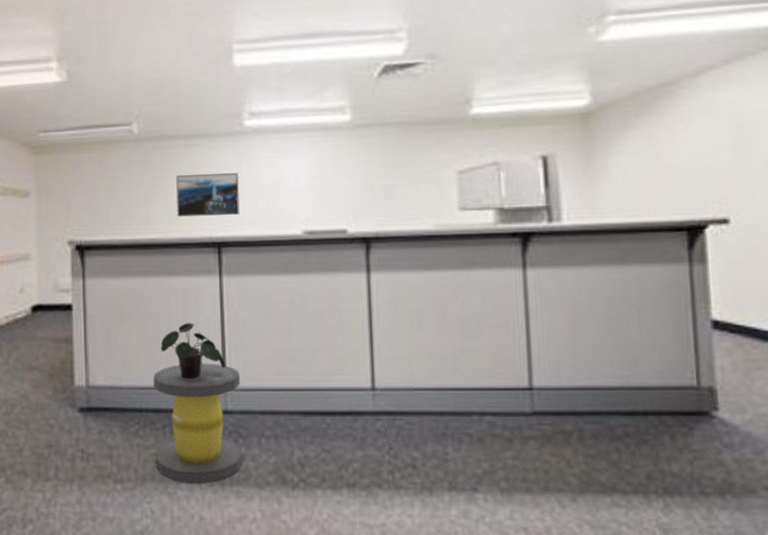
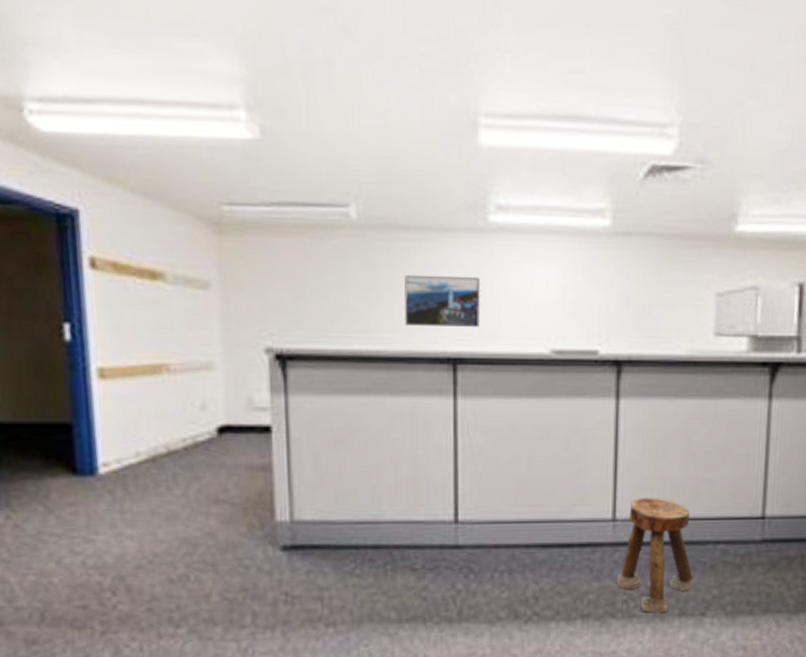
stool: present [153,363,243,484] -> none [373,494,473,623]
potted plant: present [161,323,225,379] -> none [382,449,457,512]
stool: none [380,366,460,486] -> present [616,497,693,613]

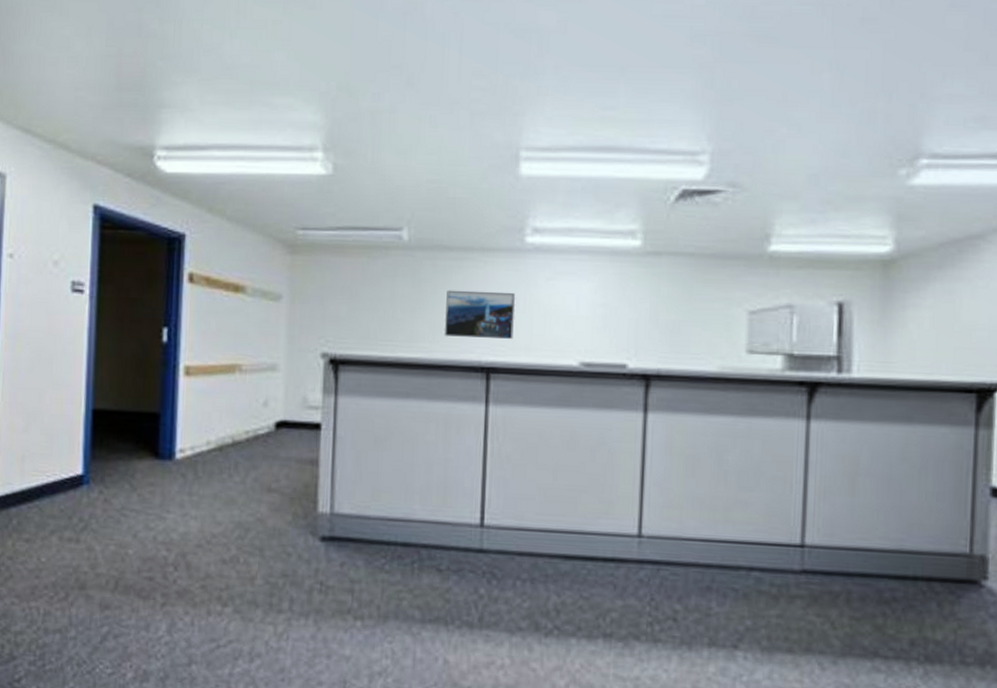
stool: present [616,497,693,613] -> none [640,514,724,640]

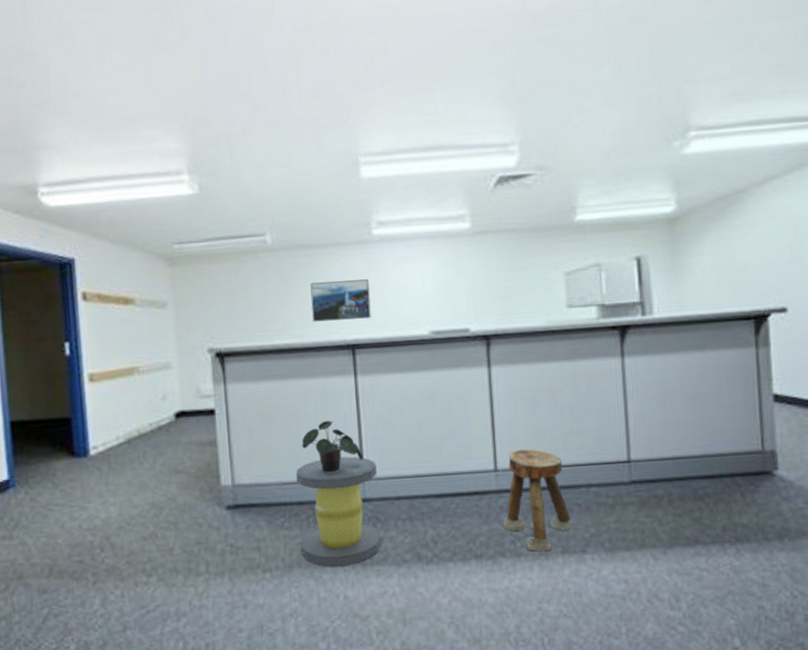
stool: none [400,496,499,625] -> present [296,456,382,567]
potted plant: none [415,452,484,513] -> present [302,420,363,472]
stool: none [640,514,724,640] -> present [502,449,571,551]

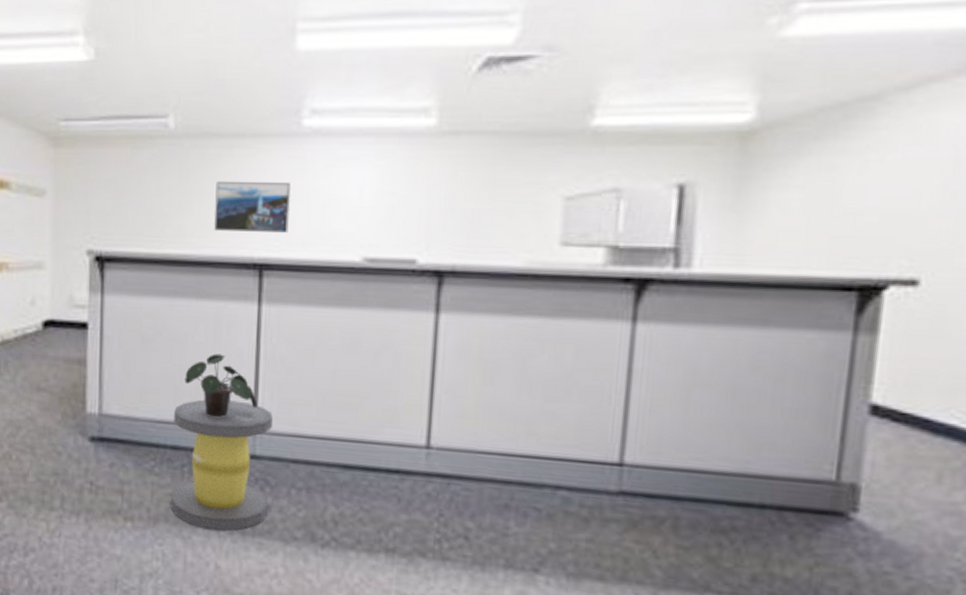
stool: present [502,449,571,551] -> none [428,425,524,561]

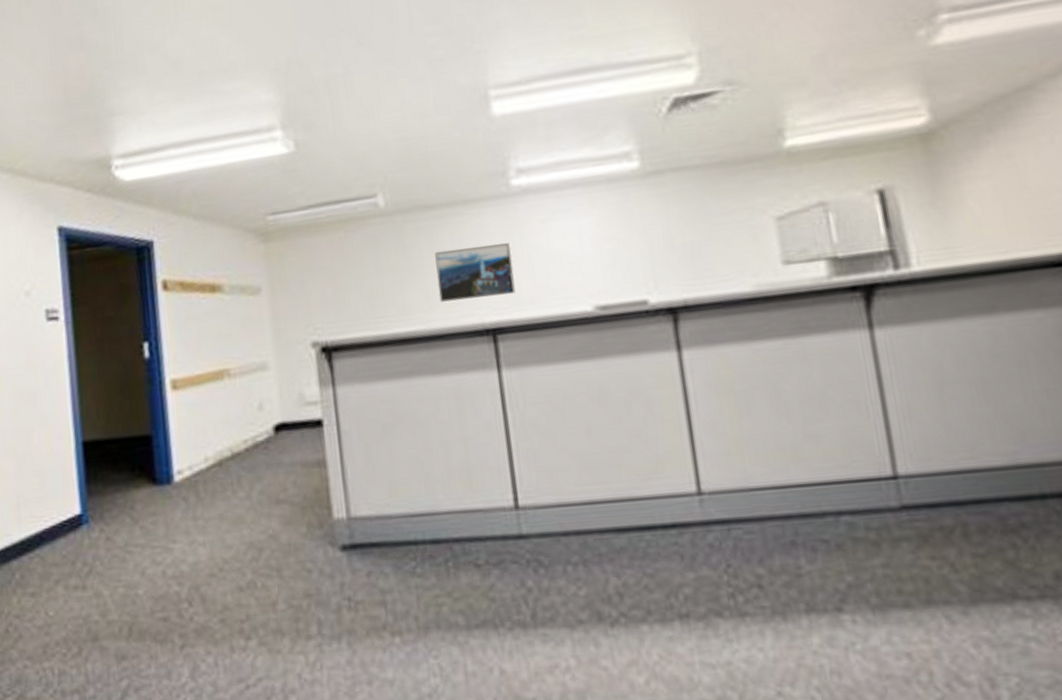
stool: present [170,399,273,531] -> none [428,477,547,629]
potted plant: present [184,353,257,417] -> none [433,430,514,500]

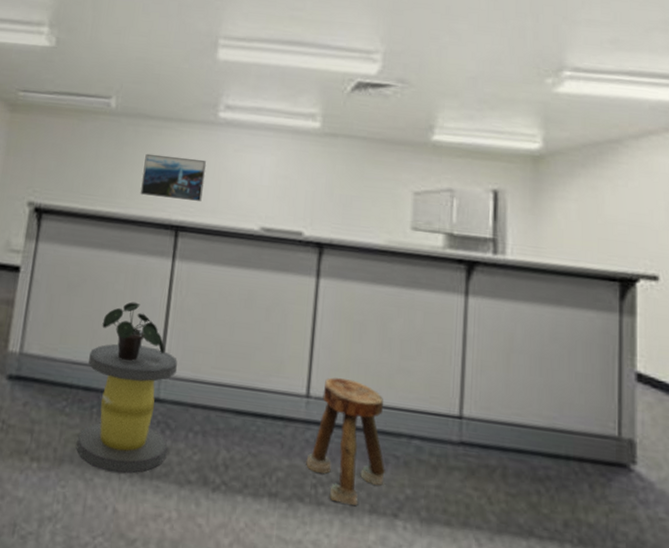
stool: none [428,477,547,629] -> present [76,343,178,473]
potted plant: none [433,430,514,500] -> present [102,302,164,361]
stool: none [715,462,817,609] -> present [306,377,385,506]

